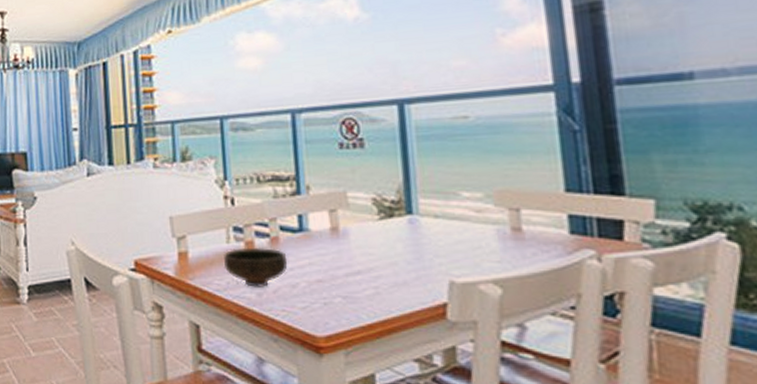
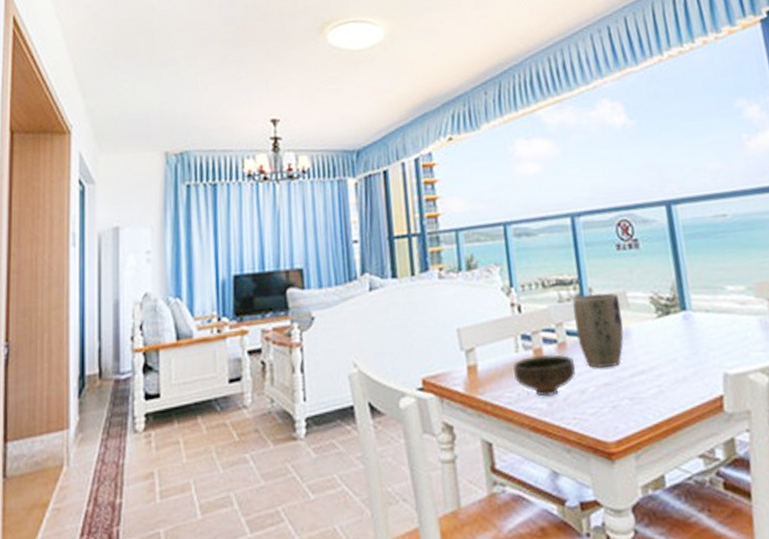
plant pot: none [288,191,341,264] -> present [572,292,624,368]

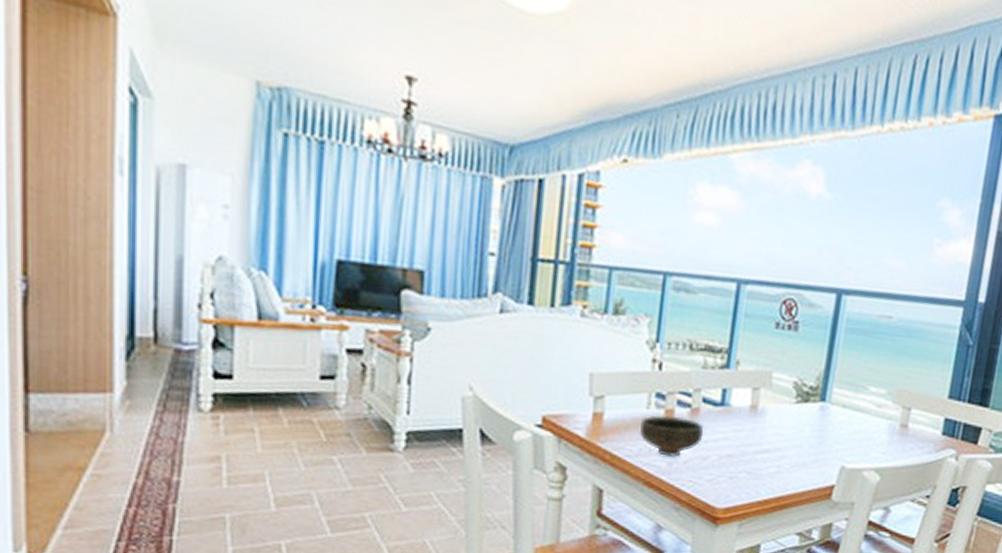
plant pot: present [572,292,624,368] -> none [712,366,764,441]

